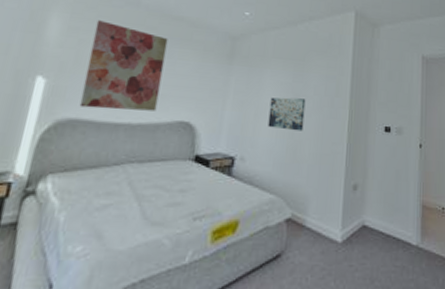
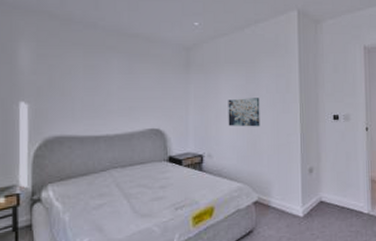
wall art: present [79,20,168,111] -> none [61,45,129,125]

